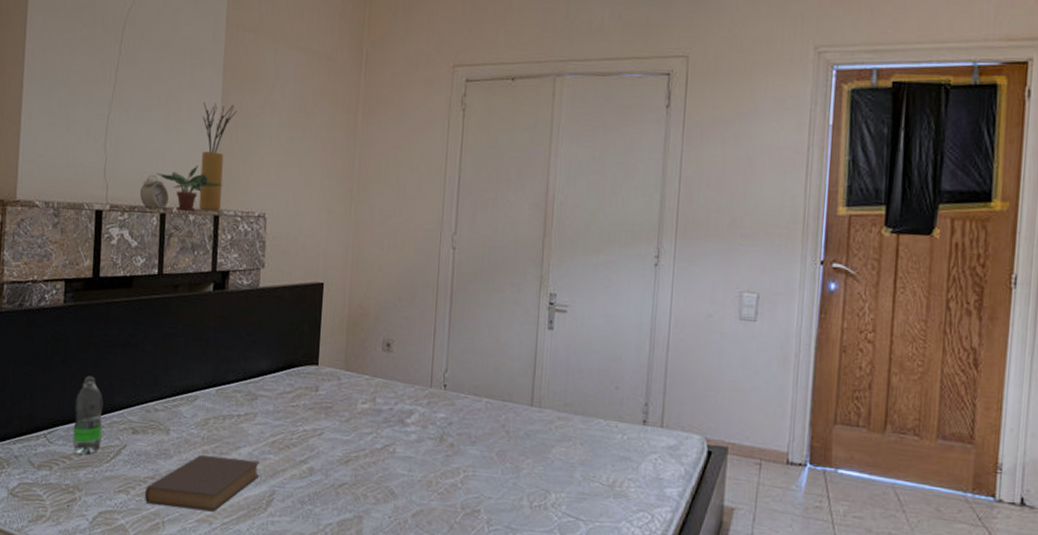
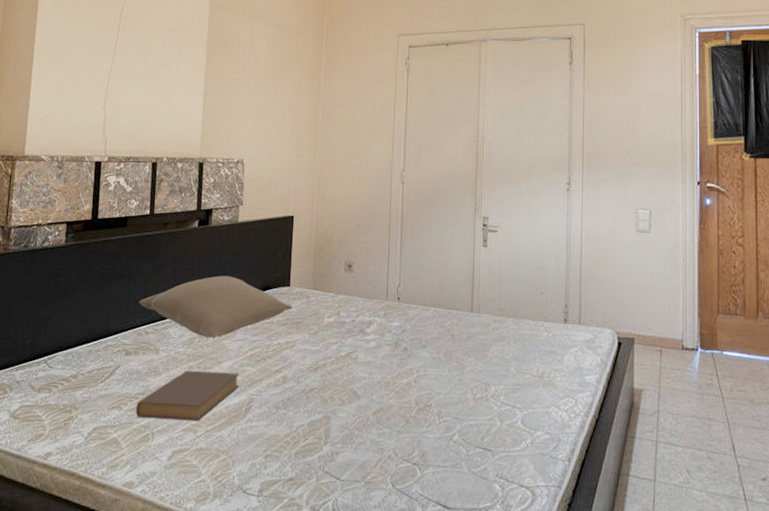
bottle: present [72,376,104,455] -> none [70,306,100,377]
alarm clock: present [139,174,169,210] -> none [134,130,160,160]
pillow: none [146,349,321,420] -> present [138,275,292,338]
potted plant: present [156,165,223,211] -> none [149,121,207,159]
vase: present [198,102,238,211] -> none [186,69,220,159]

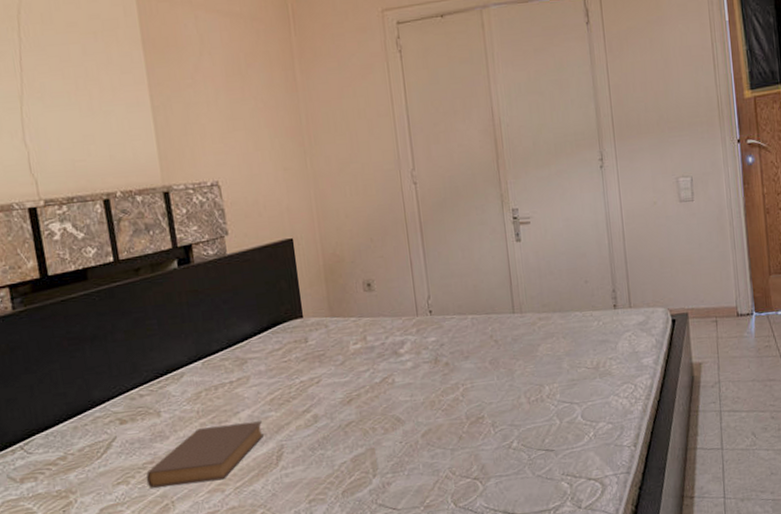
pillow: present [138,275,292,338] -> none [123,317,310,390]

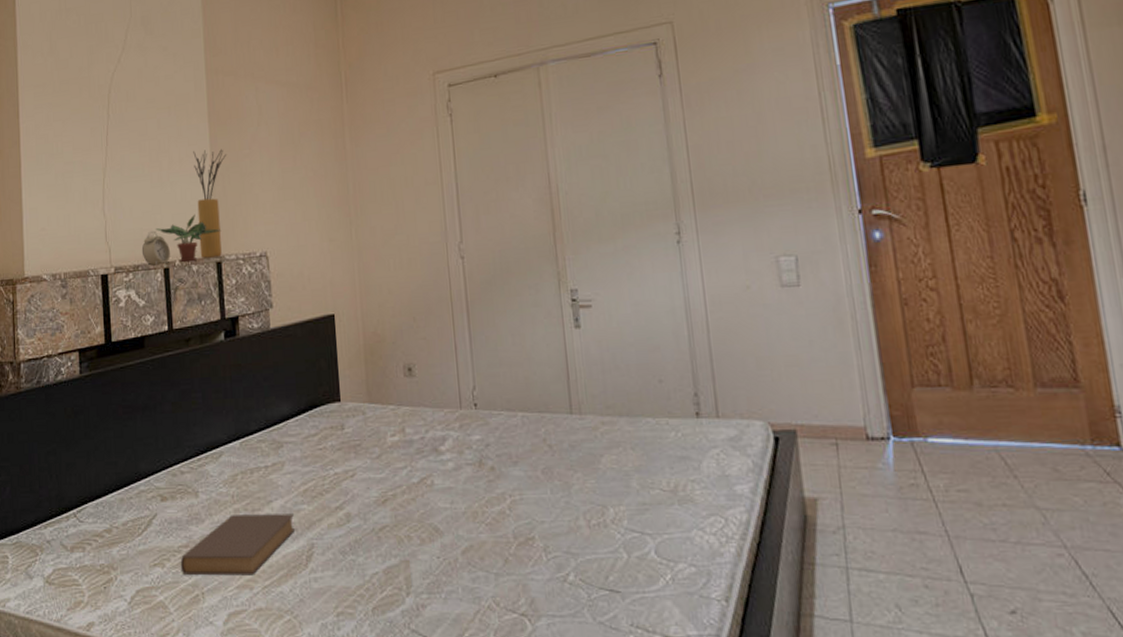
alarm clock: none [75,161,110,198] -> present [141,230,170,266]
potted plant: none [89,144,167,193] -> present [155,214,222,262]
vase: none [127,78,169,189] -> present [193,149,227,258]

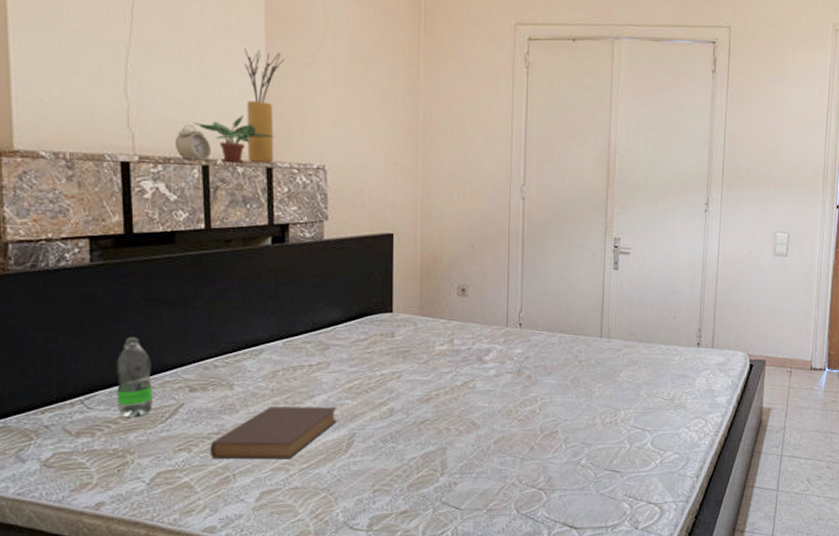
bottle: none [100,445,131,531] -> present [116,337,153,418]

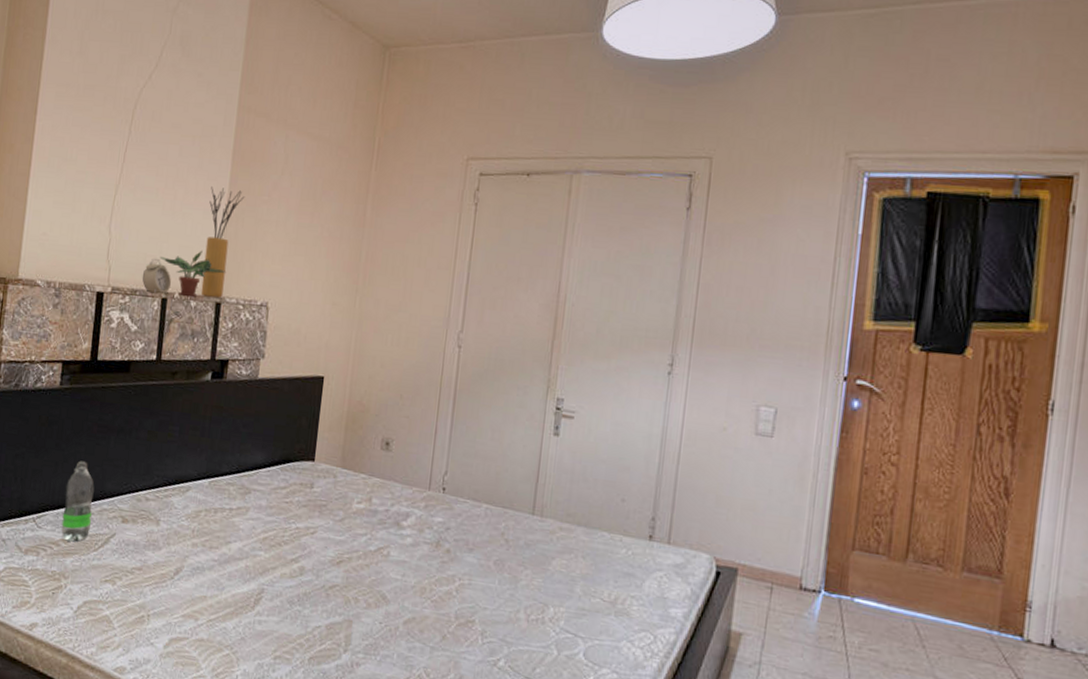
book: present [209,407,338,460] -> none [130,548,249,608]

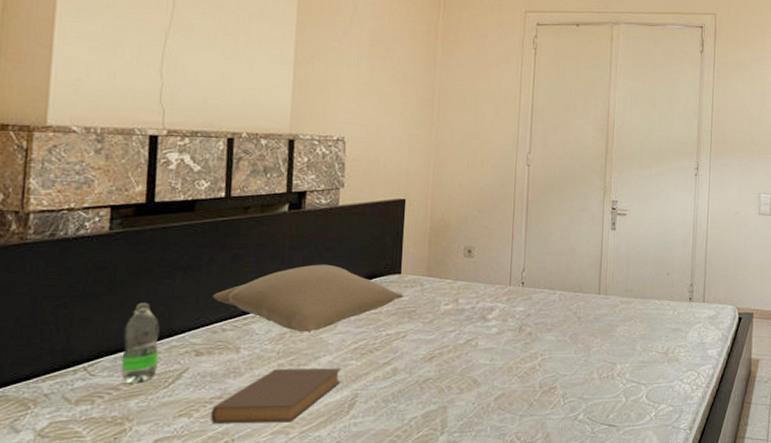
book: none [130,548,249,608] -> present [210,368,341,424]
pillow: none [139,440,316,514] -> present [212,264,404,332]
alarm clock: present [142,258,171,295] -> none [203,100,237,135]
potted plant: present [159,250,227,297] -> none [222,91,298,135]
vase: present [201,187,245,298] -> none [271,33,314,135]

